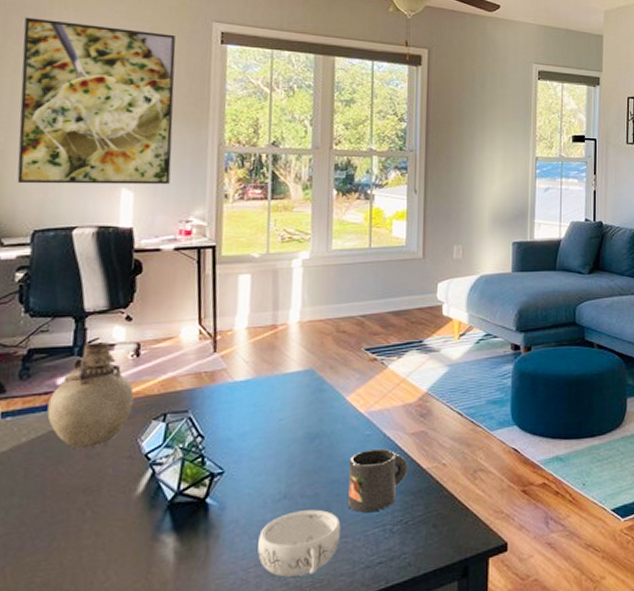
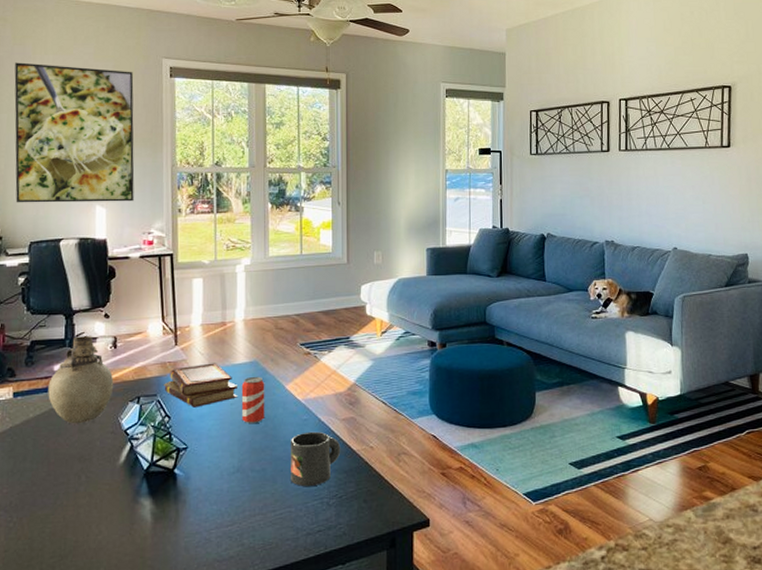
book set: none [196,372,288,425] -> present [163,363,237,408]
decorative bowl: present [258,509,341,577] -> none [218,482,285,539]
beverage can: none [292,386,322,443] -> present [241,376,265,424]

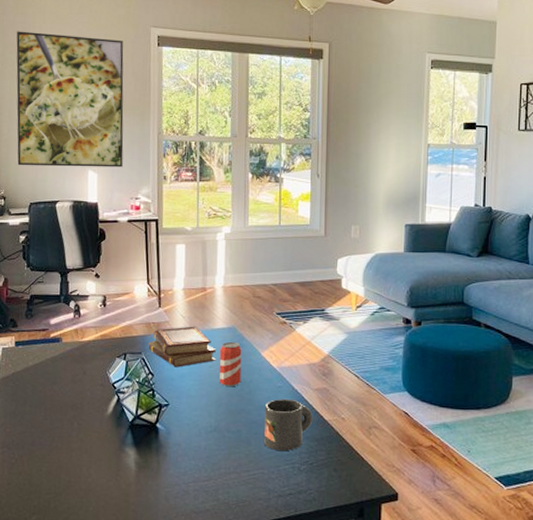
vase: present [48,336,114,424] -> none [45,293,103,375]

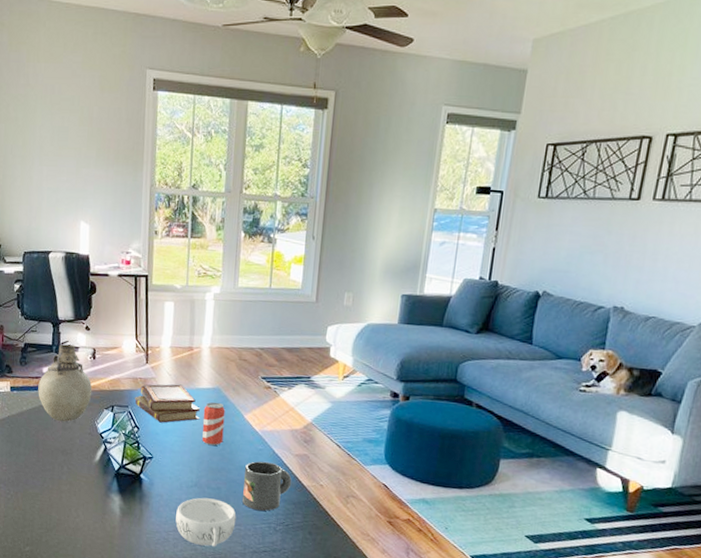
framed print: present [16,31,124,168] -> none [10,70,119,220]
vase: none [45,293,103,375] -> present [38,344,92,422]
decorative bowl: none [195,442,259,495] -> present [175,497,236,547]

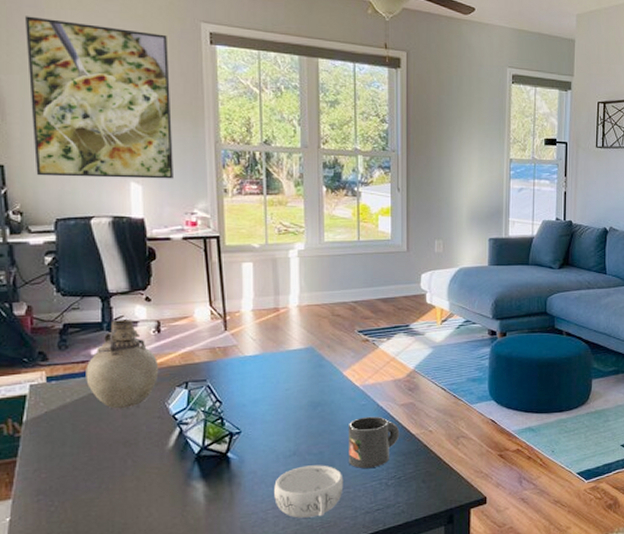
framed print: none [10,70,119,220] -> present [26,16,173,179]
book set: present [134,384,200,423] -> none [212,349,292,393]
beverage can: present [202,402,225,446] -> none [297,362,322,409]

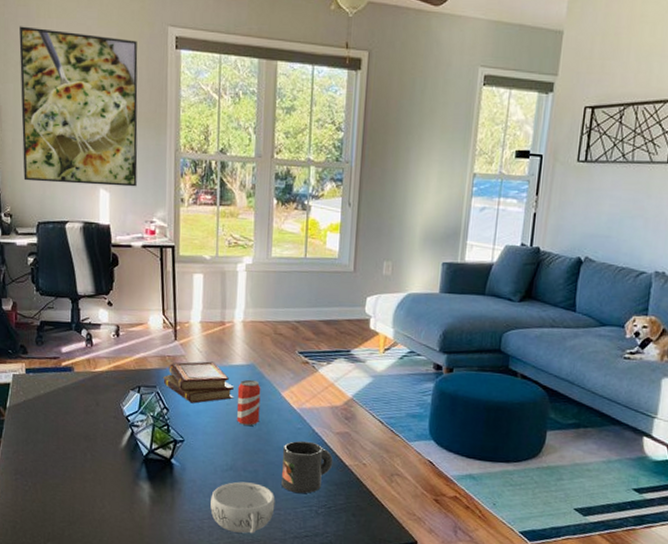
vase: present [86,320,159,409] -> none [56,321,117,406]
book set: none [212,349,292,393] -> present [162,361,234,404]
beverage can: none [297,362,322,409] -> present [237,379,261,426]

